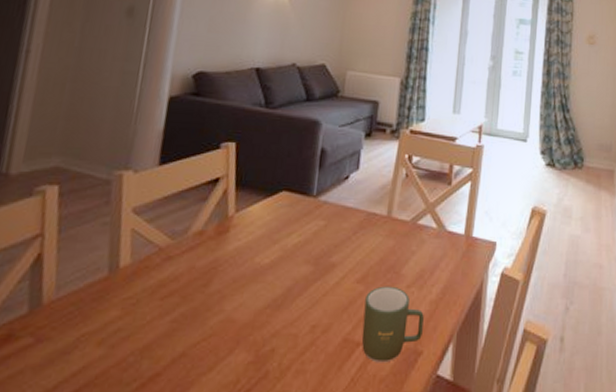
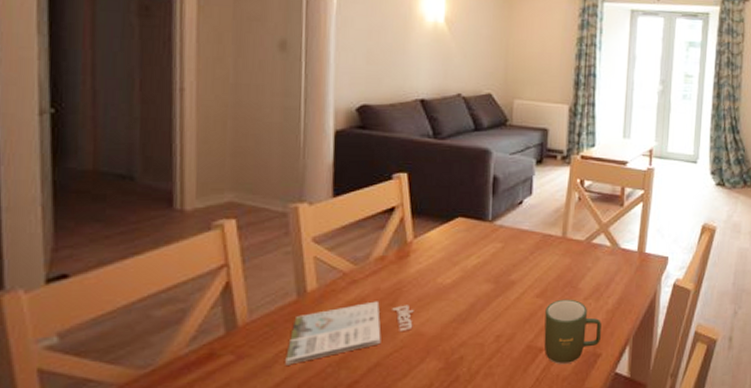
magazine: none [85,281,228,352] -> present [285,301,414,365]

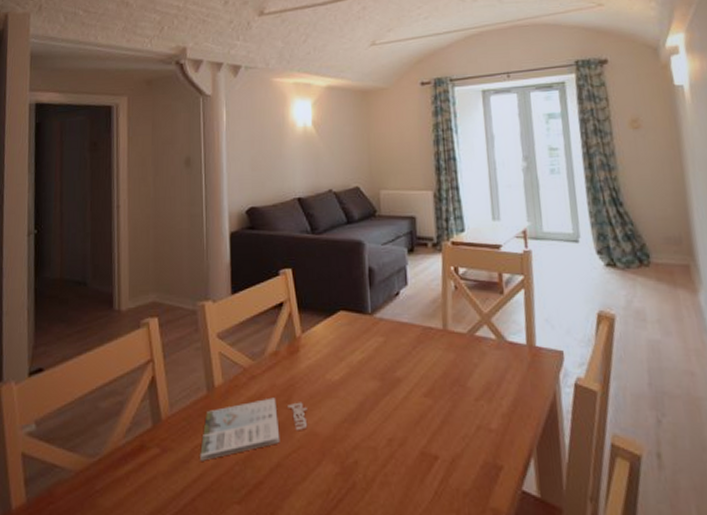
mug: present [543,299,601,365] -> none [435,399,500,477]

